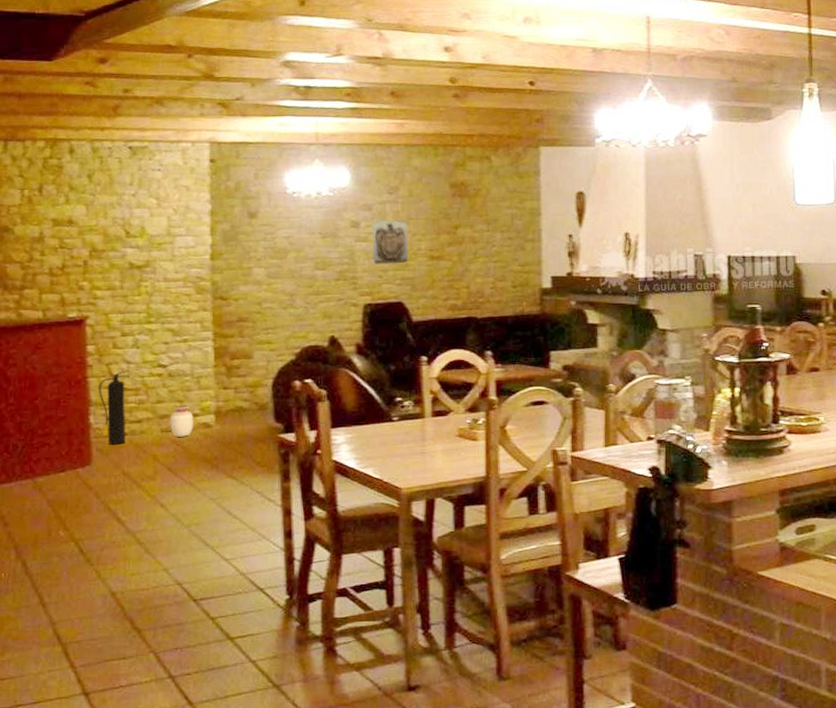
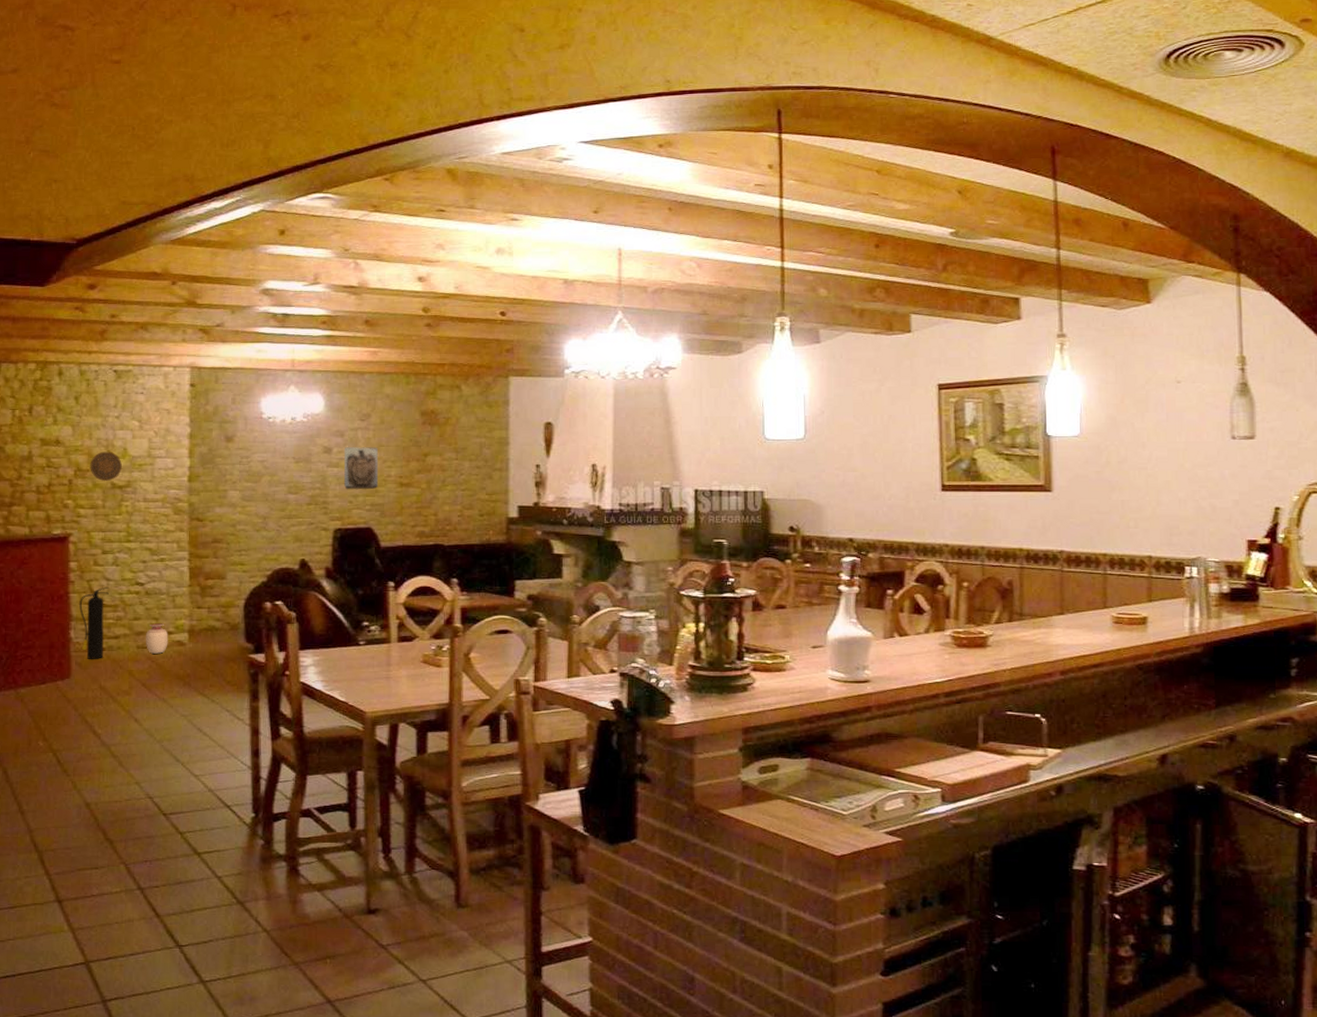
decorative plate: none [106,230,140,261] -> present [90,451,122,481]

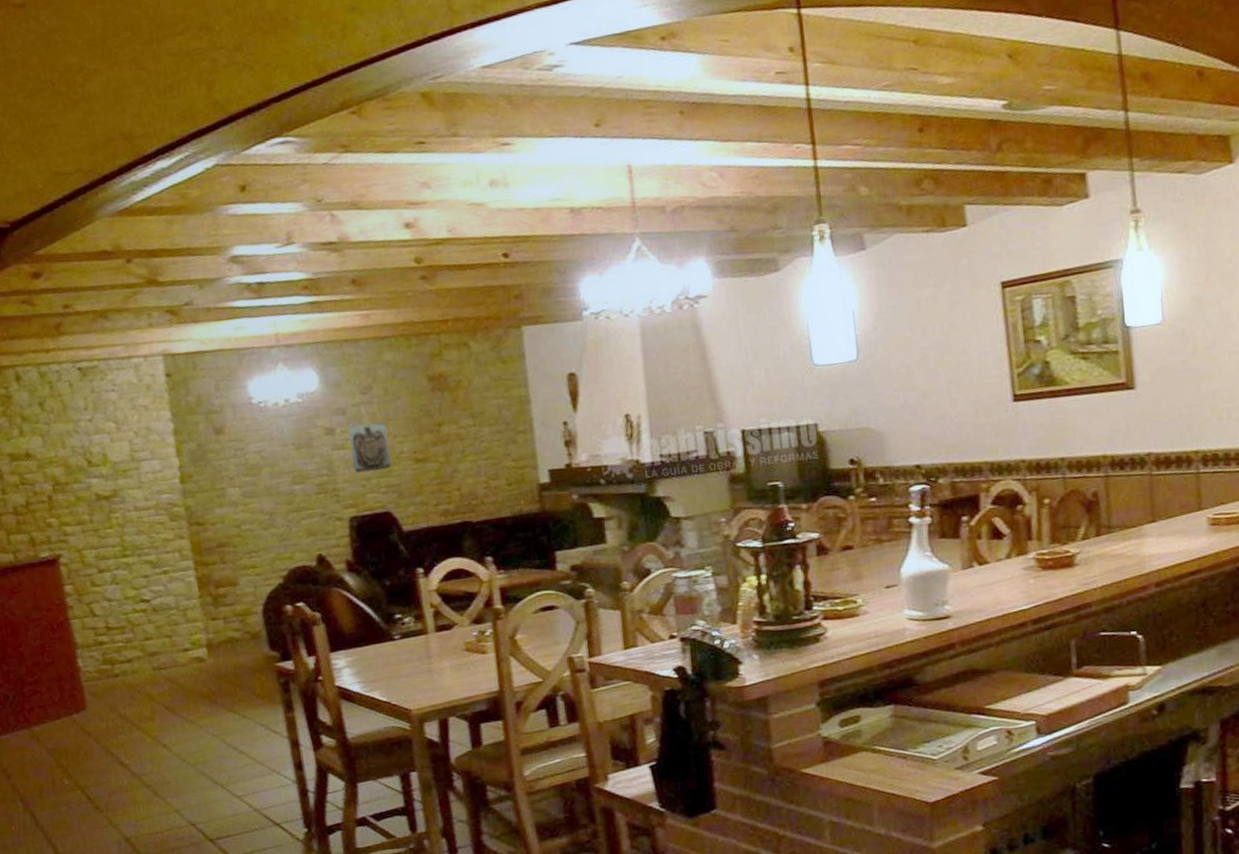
fire extinguisher: present [79,586,110,659] -> none [82,607,118,688]
decorative plate: present [90,451,122,481] -> none [68,459,105,493]
vase: present [146,623,168,654] -> none [160,640,187,674]

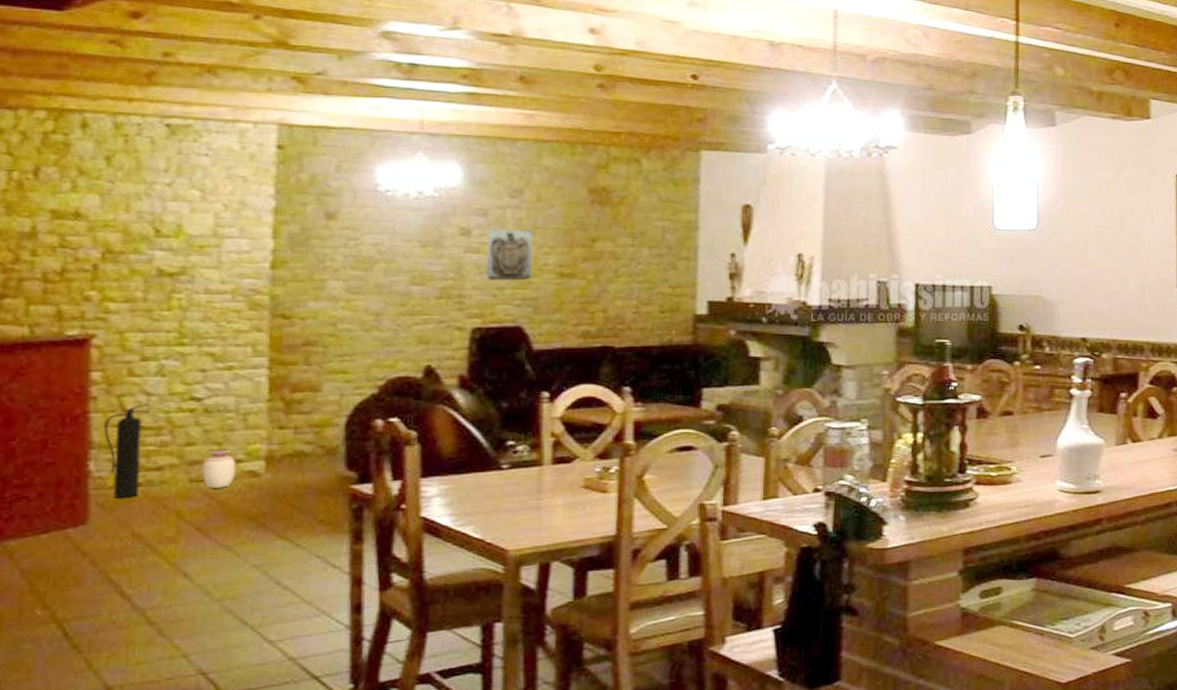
fire extinguisher: none [82,607,118,688] -> present [104,403,151,498]
vase: none [160,640,187,674] -> present [203,449,236,488]

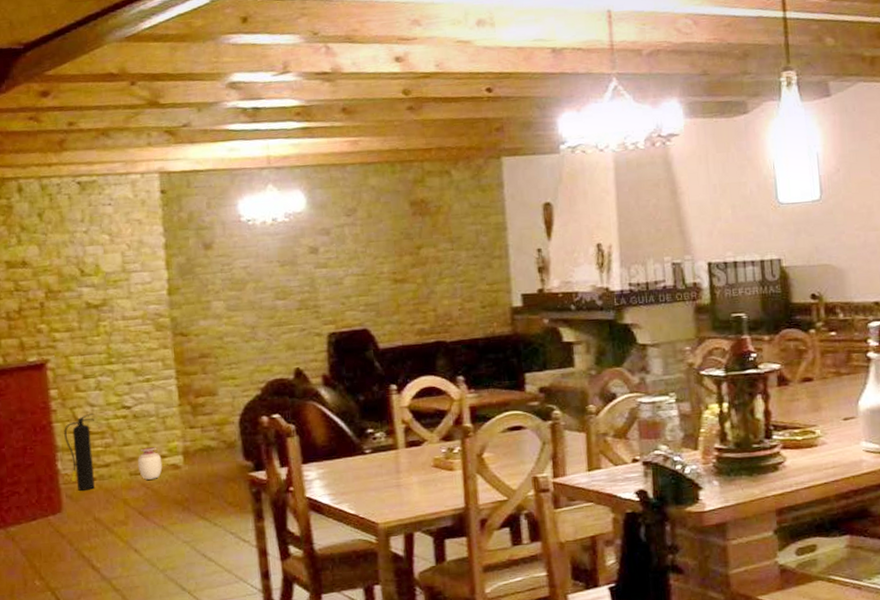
wall sculpture: present [487,229,533,281] -> none [331,243,372,291]

